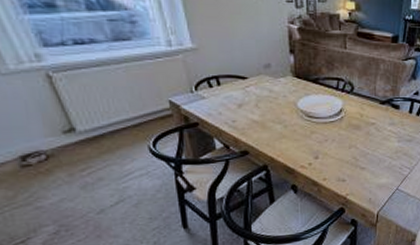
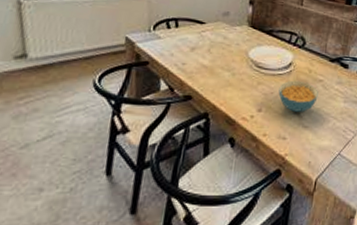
cereal bowl: none [333,126,372,156] -> present [278,80,318,112]

